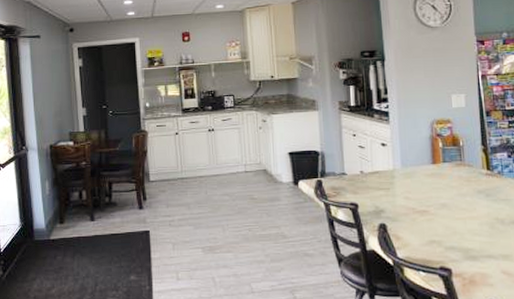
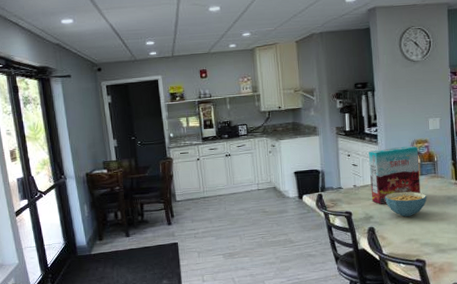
cereal box: none [377,126,444,196] -> present [368,145,421,204]
cereal bowl: none [399,181,452,212] -> present [385,191,427,217]

